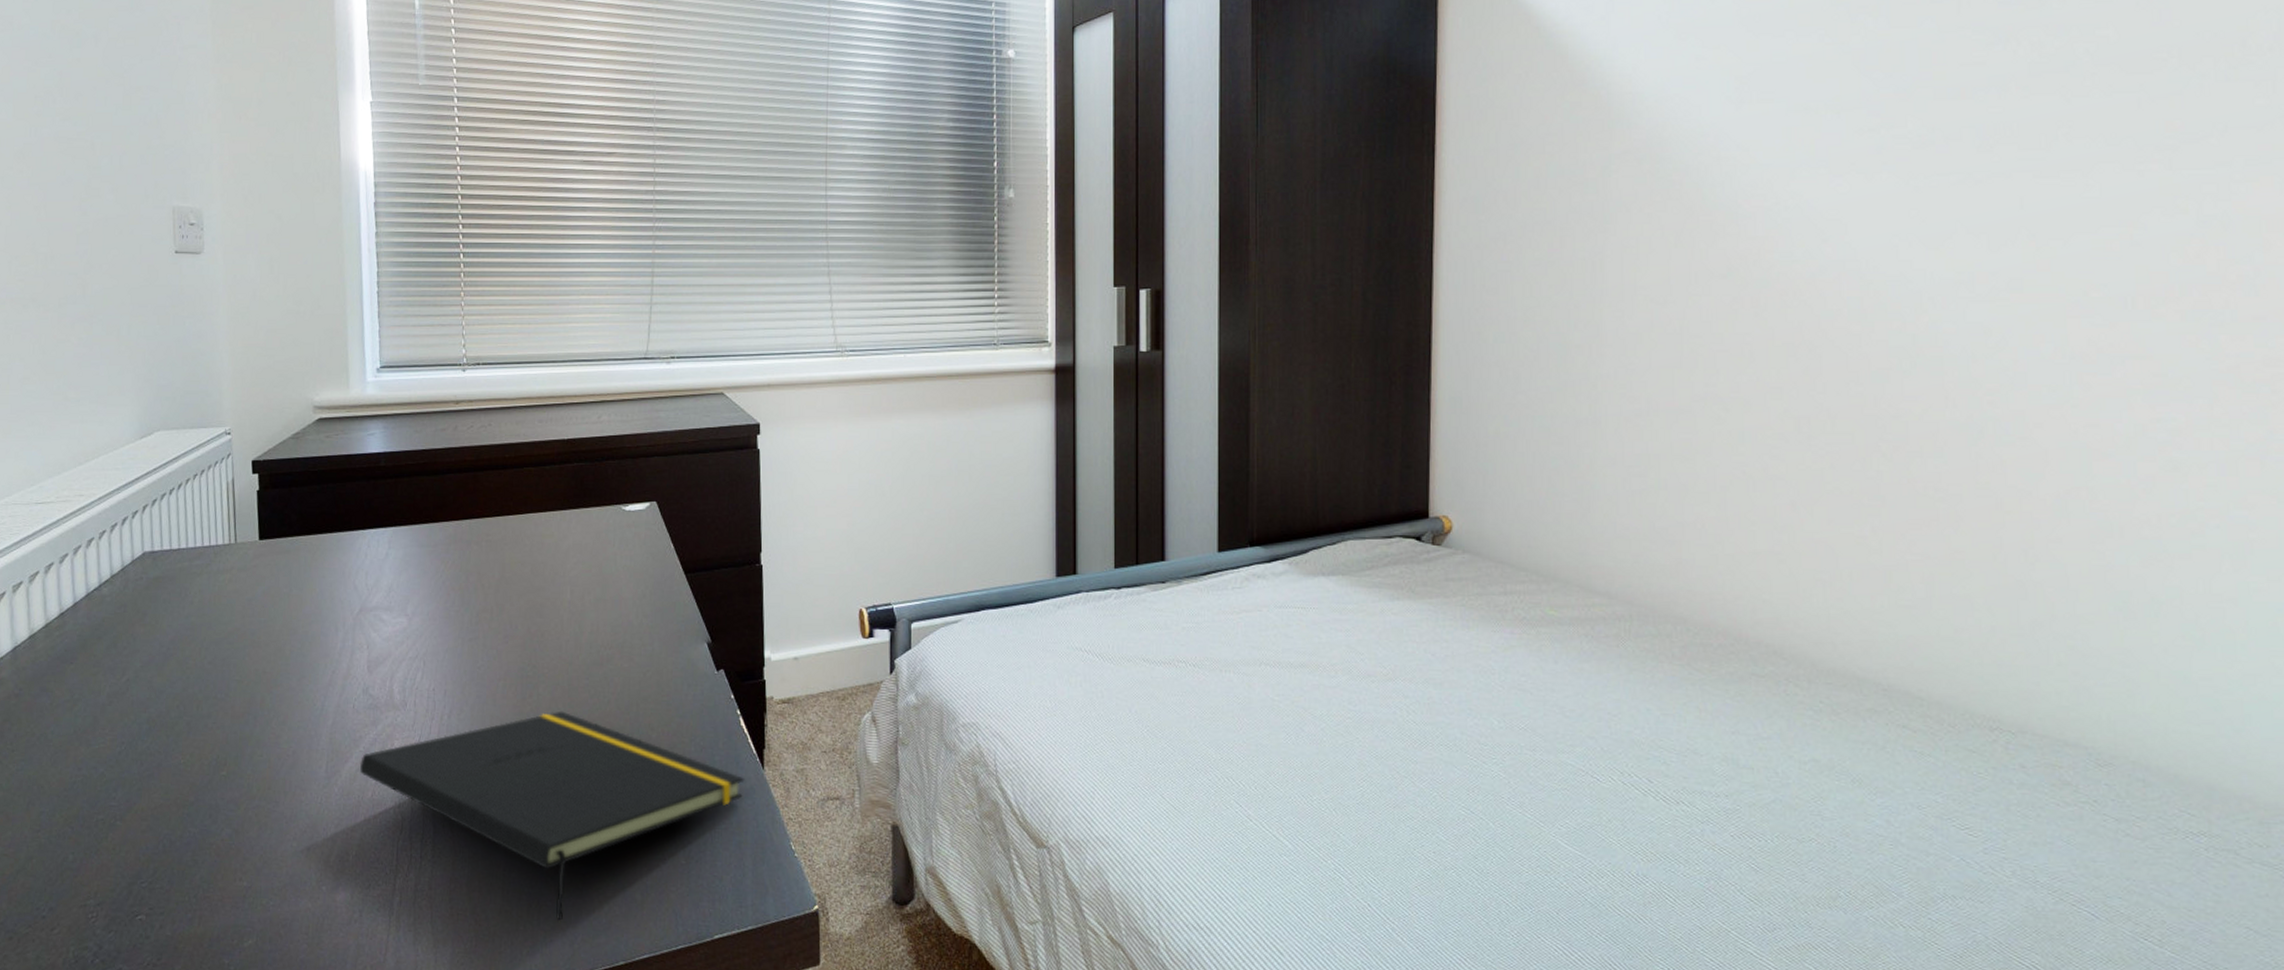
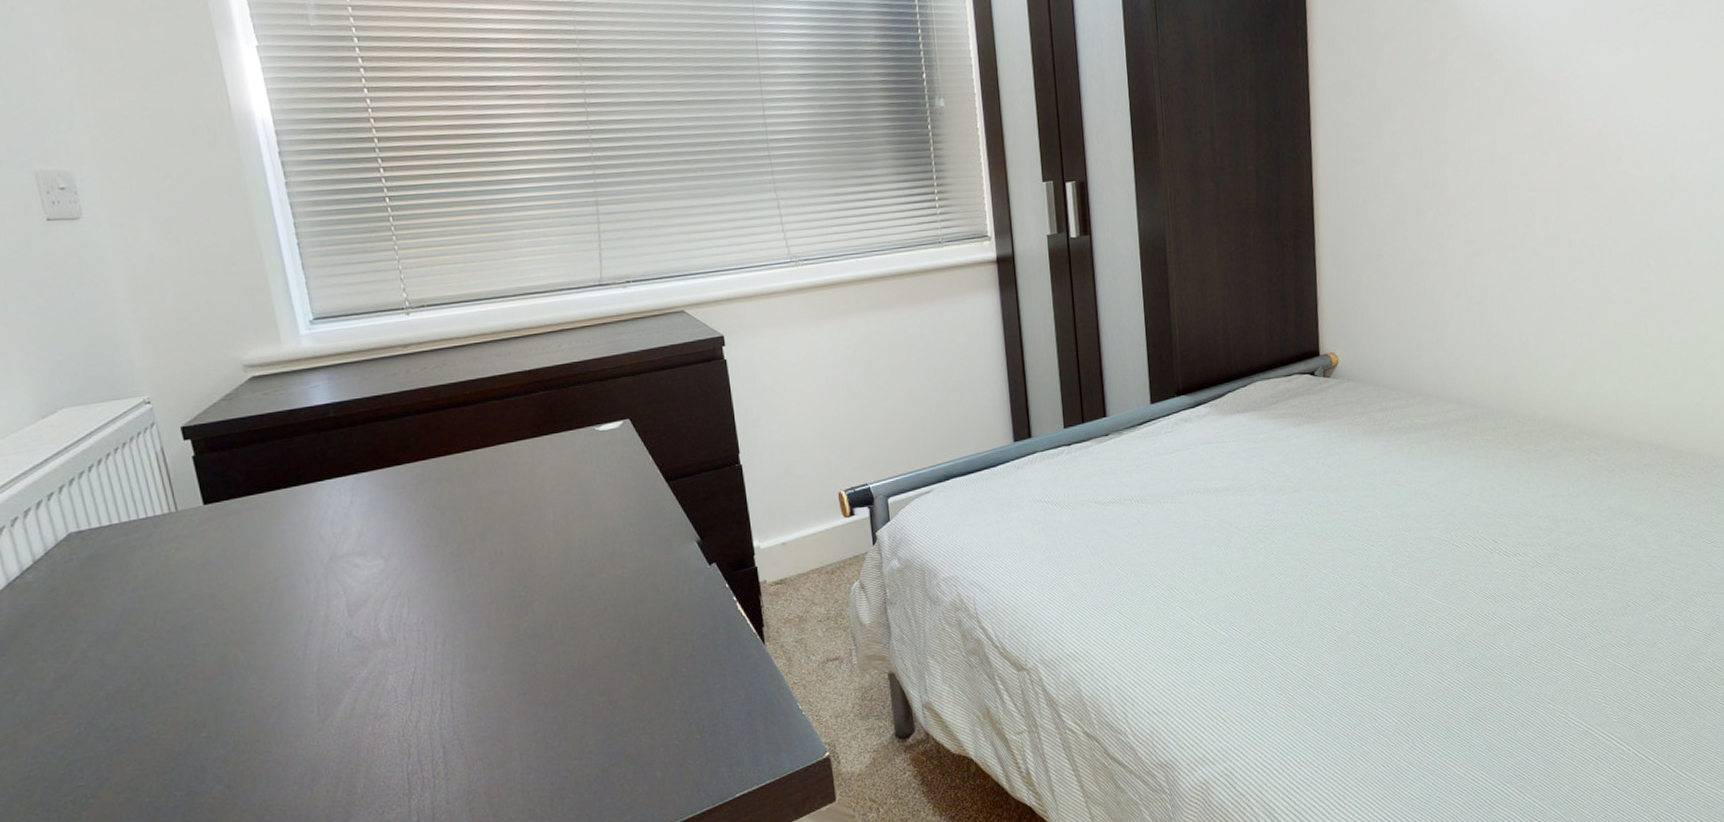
notepad: present [360,711,745,922] -> none [355,622,748,810]

